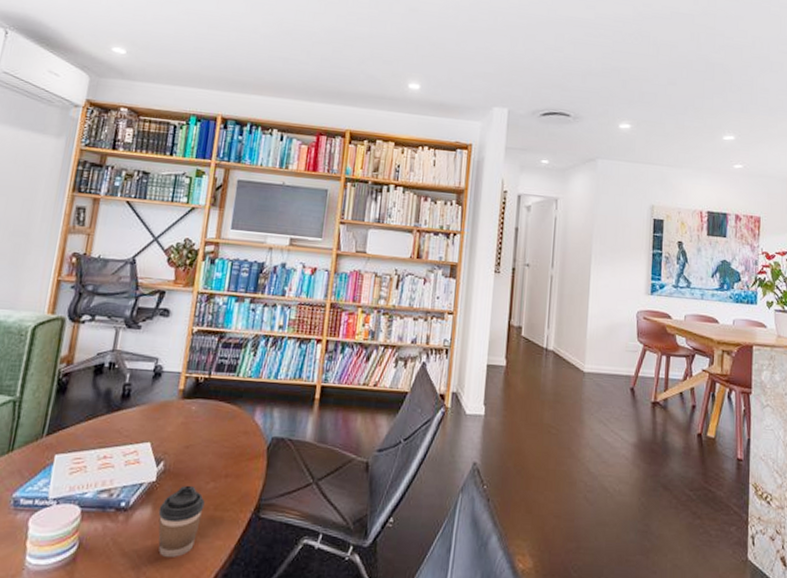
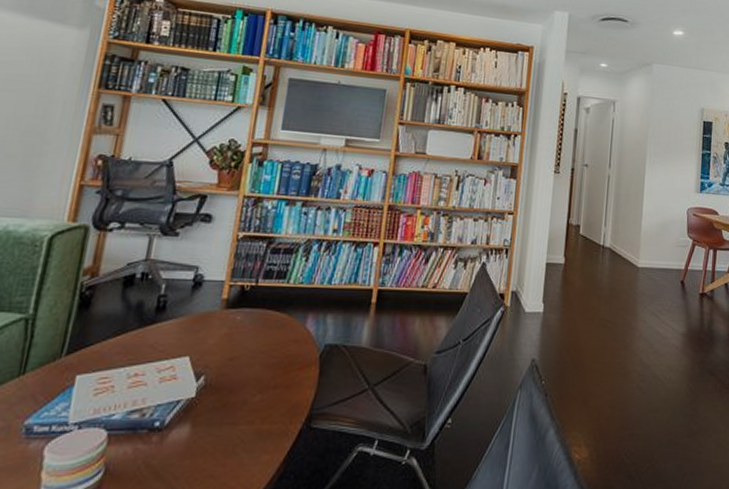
coffee cup: present [158,485,205,558] -> none [197,399,251,478]

